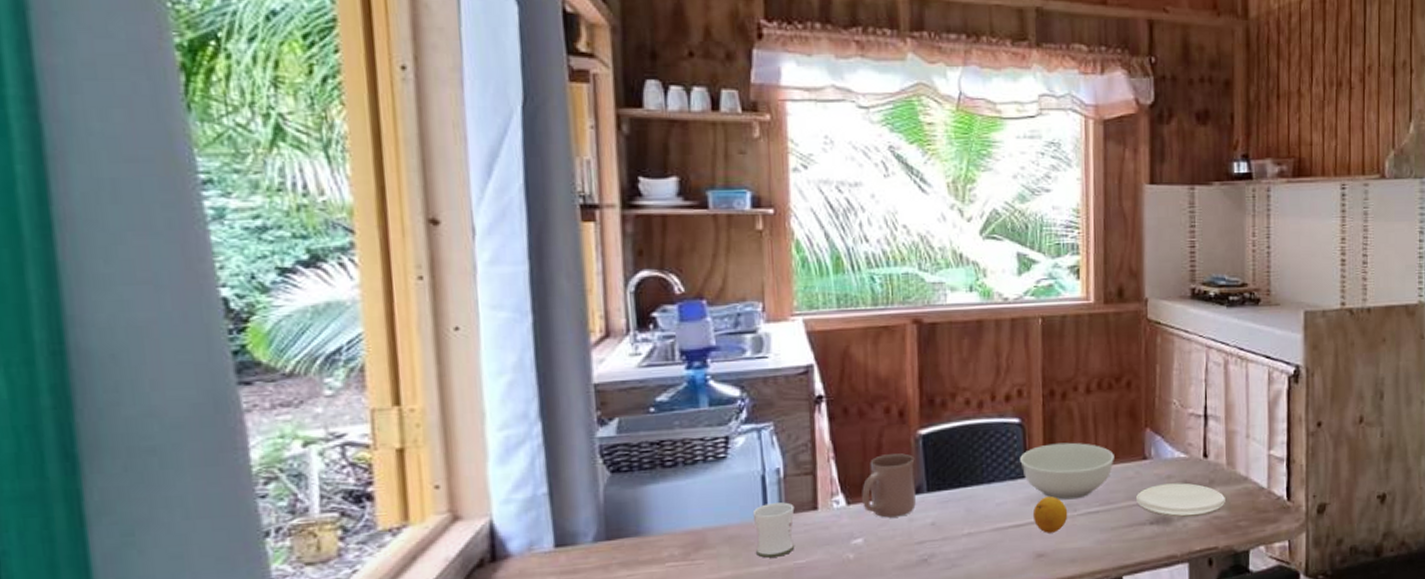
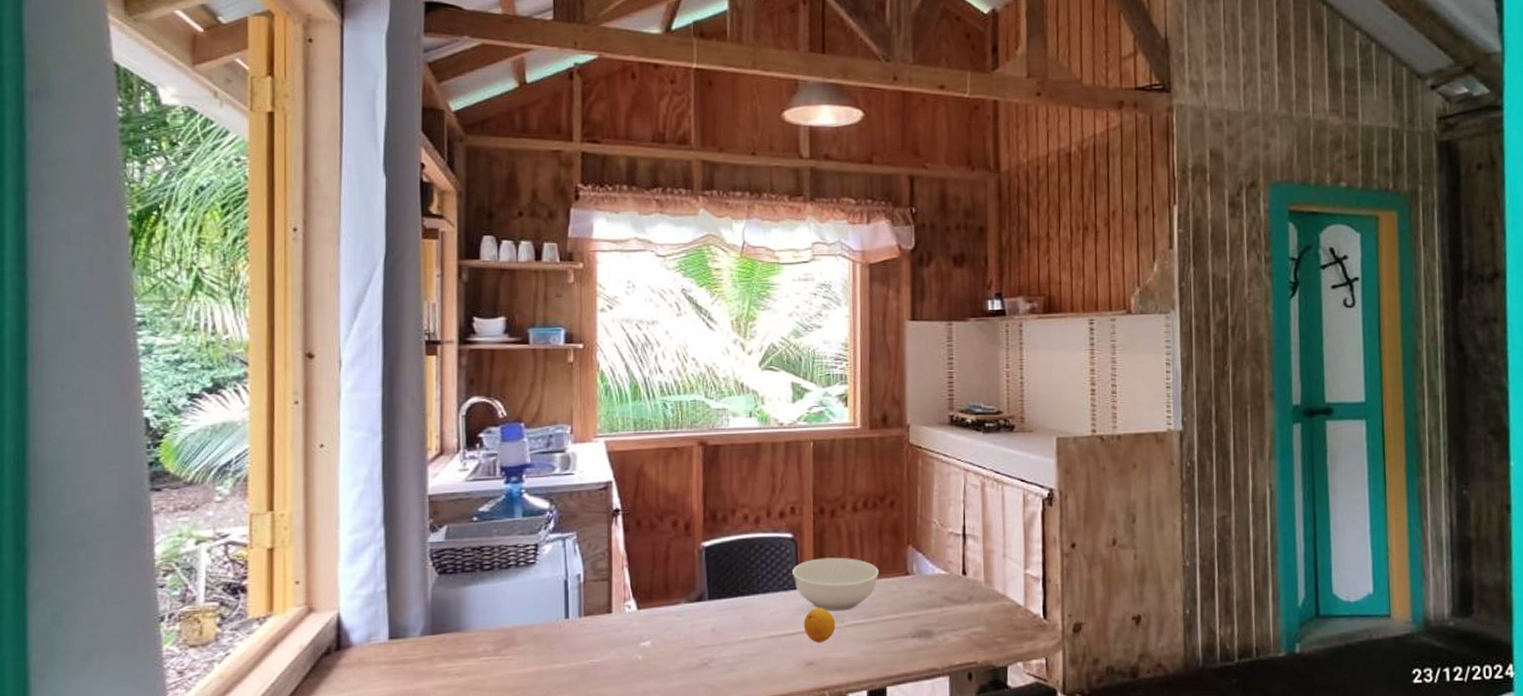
mug: present [752,502,795,558] -> none [555,605,592,656]
cup: present [862,453,917,518] -> none [651,563,699,623]
plate: present [1136,482,1225,518] -> none [899,598,984,632]

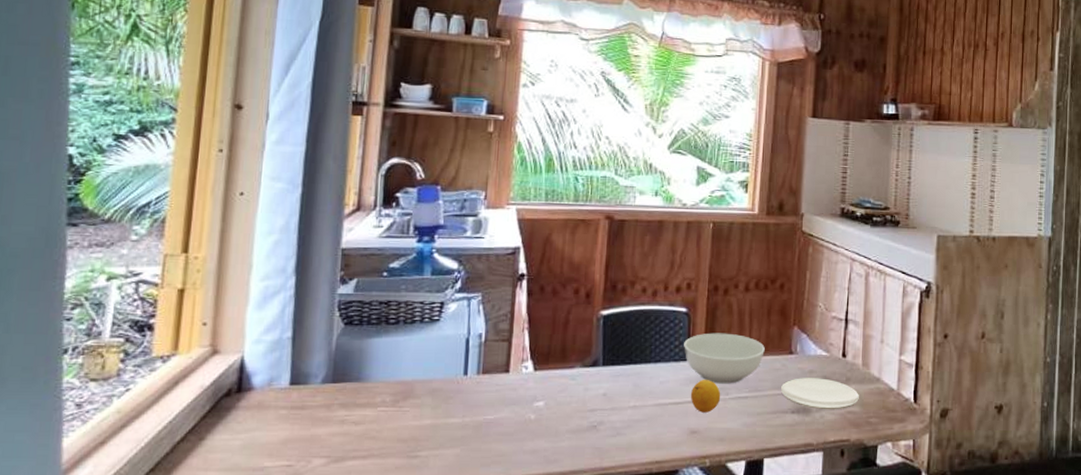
plate: none [899,598,984,632] -> present [781,378,859,410]

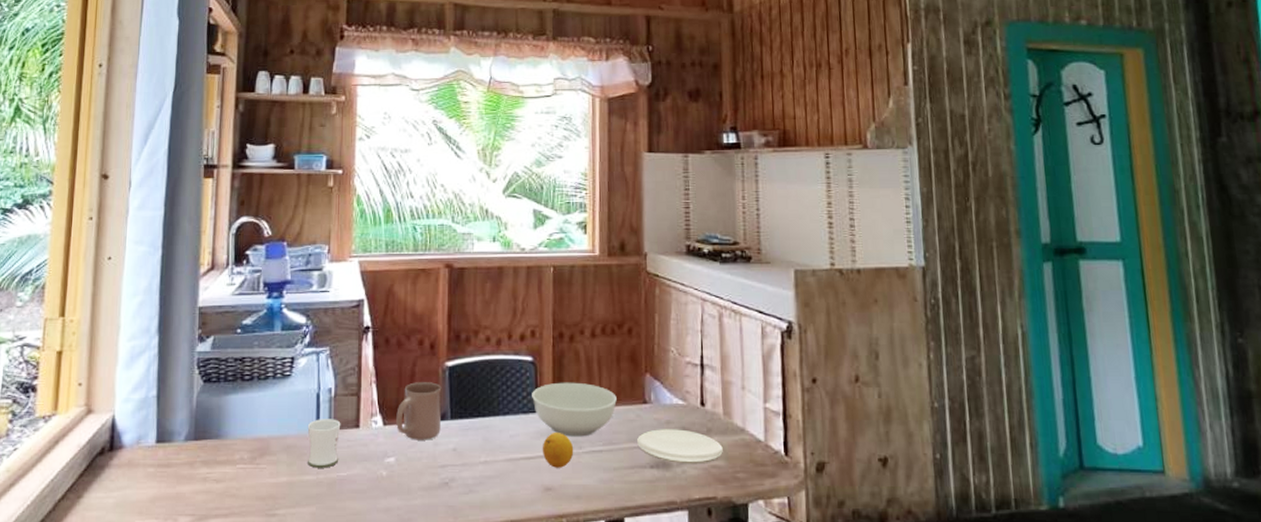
mug: none [454,363,490,411] -> present [307,419,341,468]
cup: none [547,329,595,386] -> present [396,382,442,440]

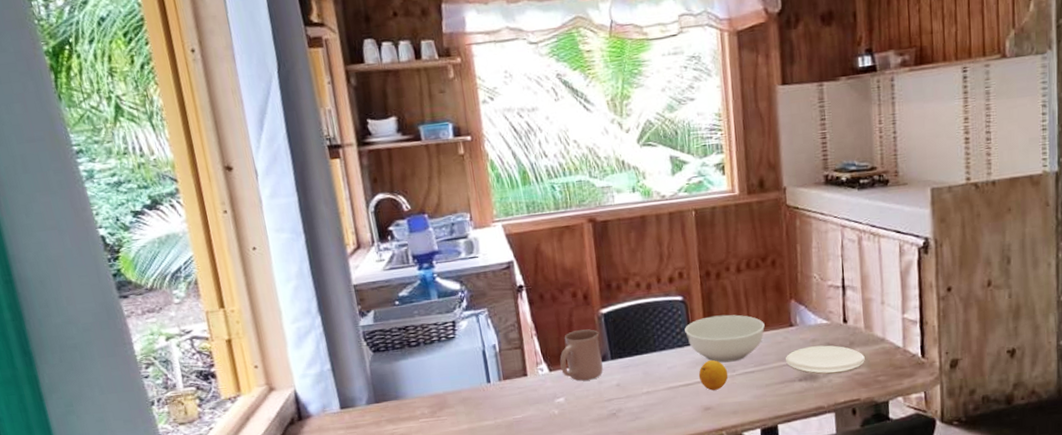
mug: present [307,419,341,468] -> none [478,371,513,414]

